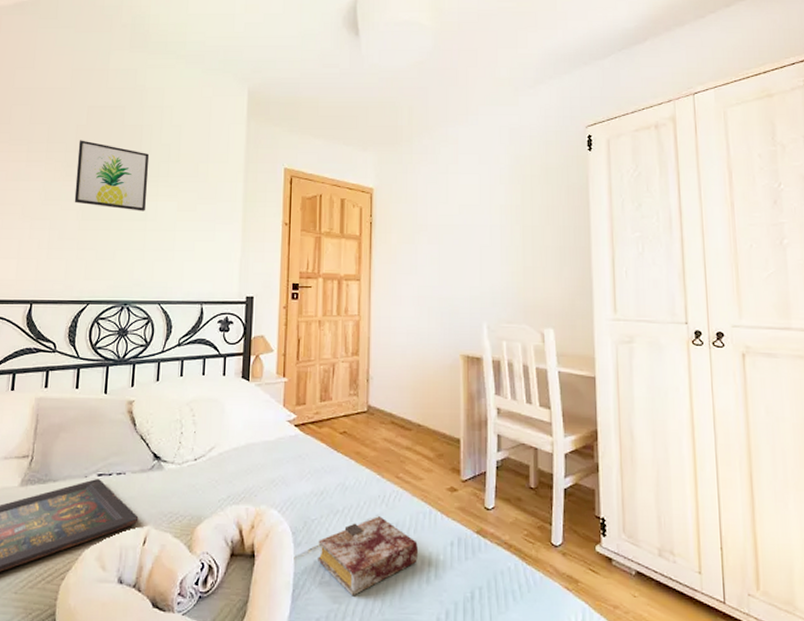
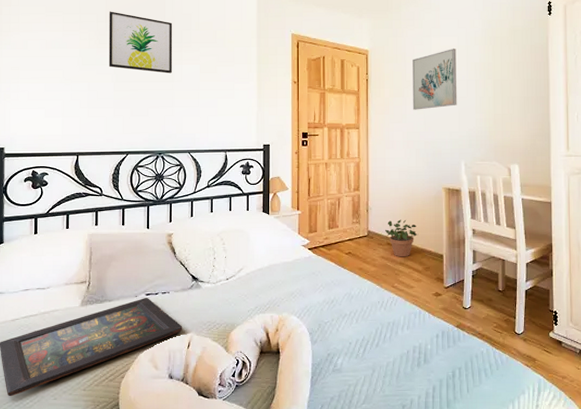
book: present [318,516,419,596] -> none [331,318,411,379]
potted plant: none [389,392,430,440] -> present [385,219,419,257]
wall art: none [425,188,478,260] -> present [412,49,457,110]

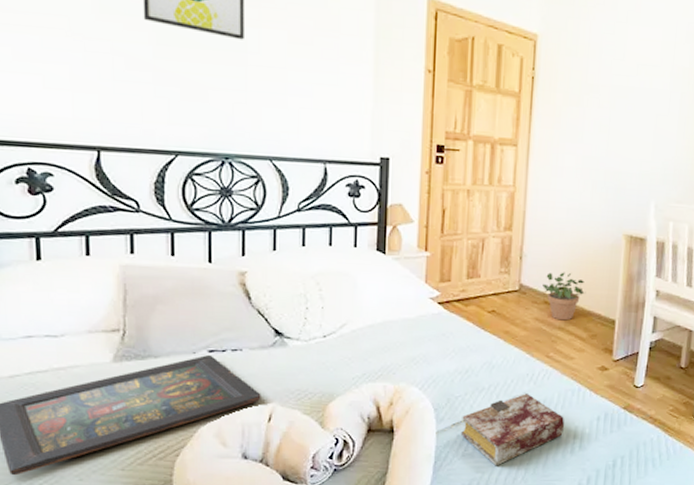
book: none [331,318,411,379] -> present [461,394,565,466]
wall art: present [412,49,457,110] -> none [593,44,660,127]

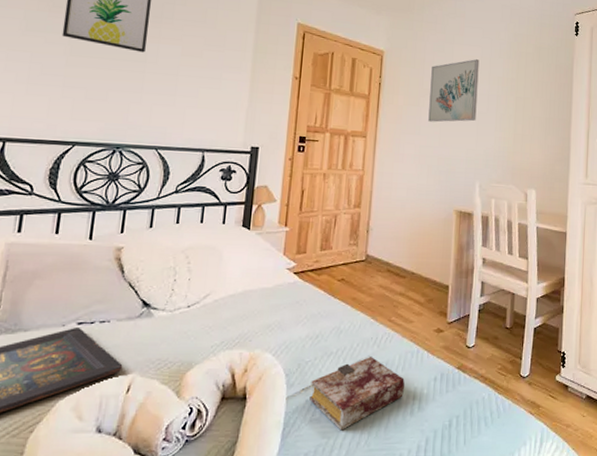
potted plant: present [542,272,586,321] -> none [386,243,424,287]
wall art: none [593,44,660,127] -> present [428,59,480,122]

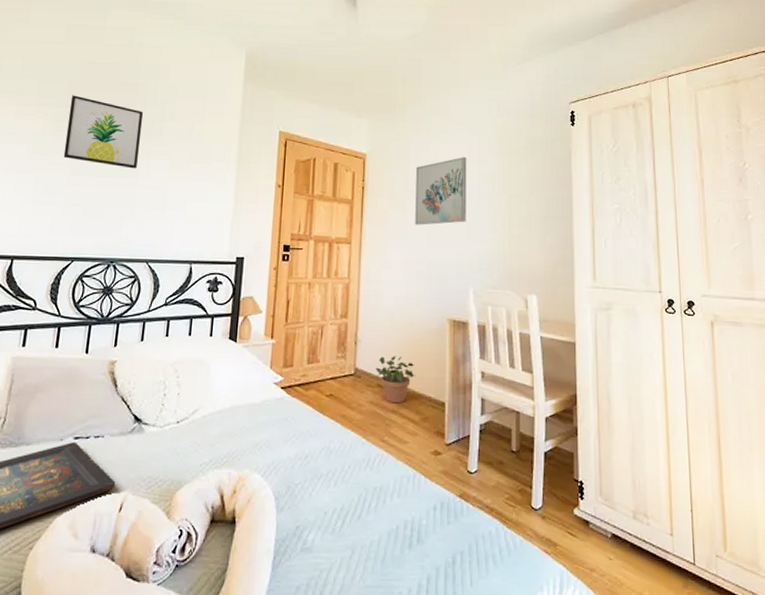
book: present [309,357,405,431] -> none [300,480,402,563]
potted plant: none [386,243,424,287] -> present [376,355,416,404]

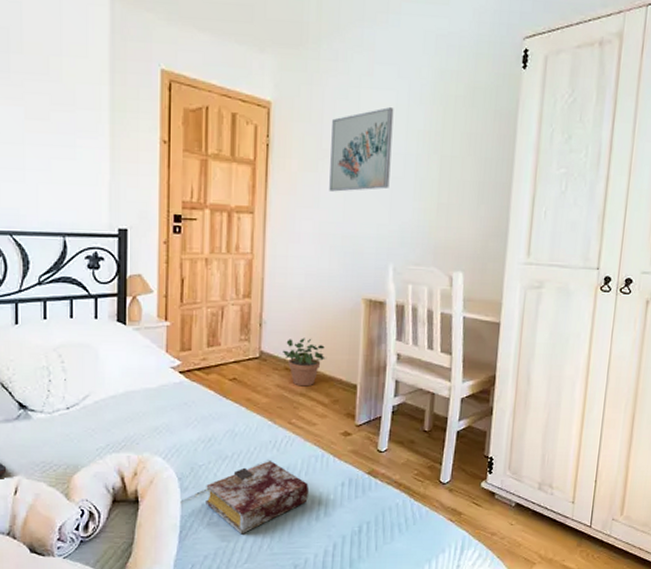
book: none [300,480,402,563] -> present [206,461,310,535]

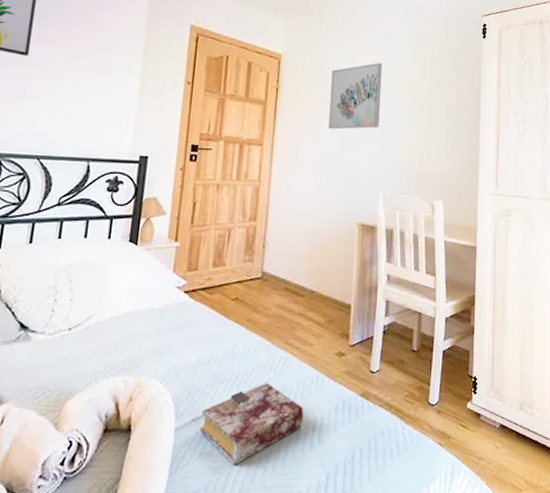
potted plant: present [283,338,327,387] -> none [283,259,324,307]

